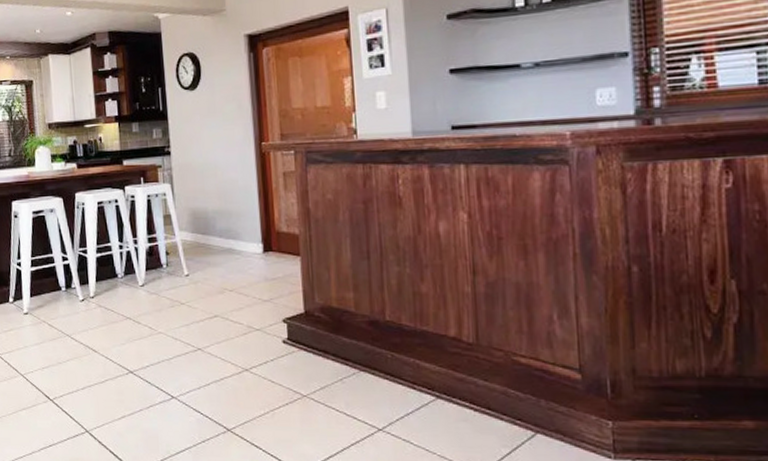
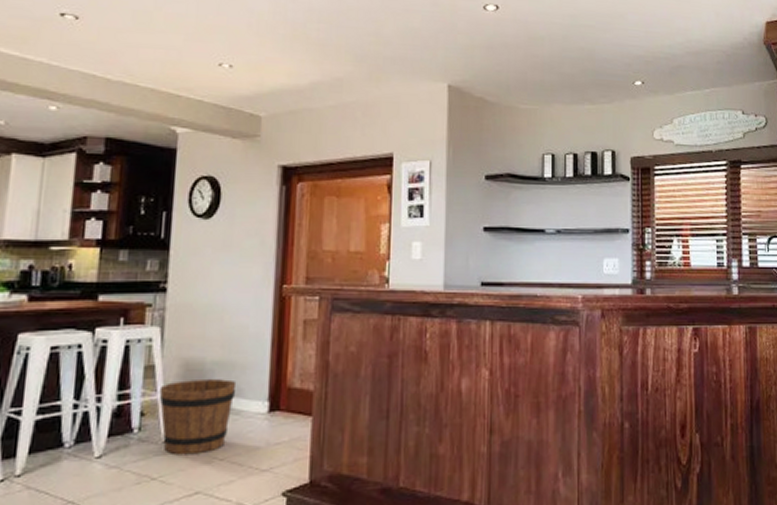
bucket: none [176,225,235,286] -> present [159,379,237,455]

